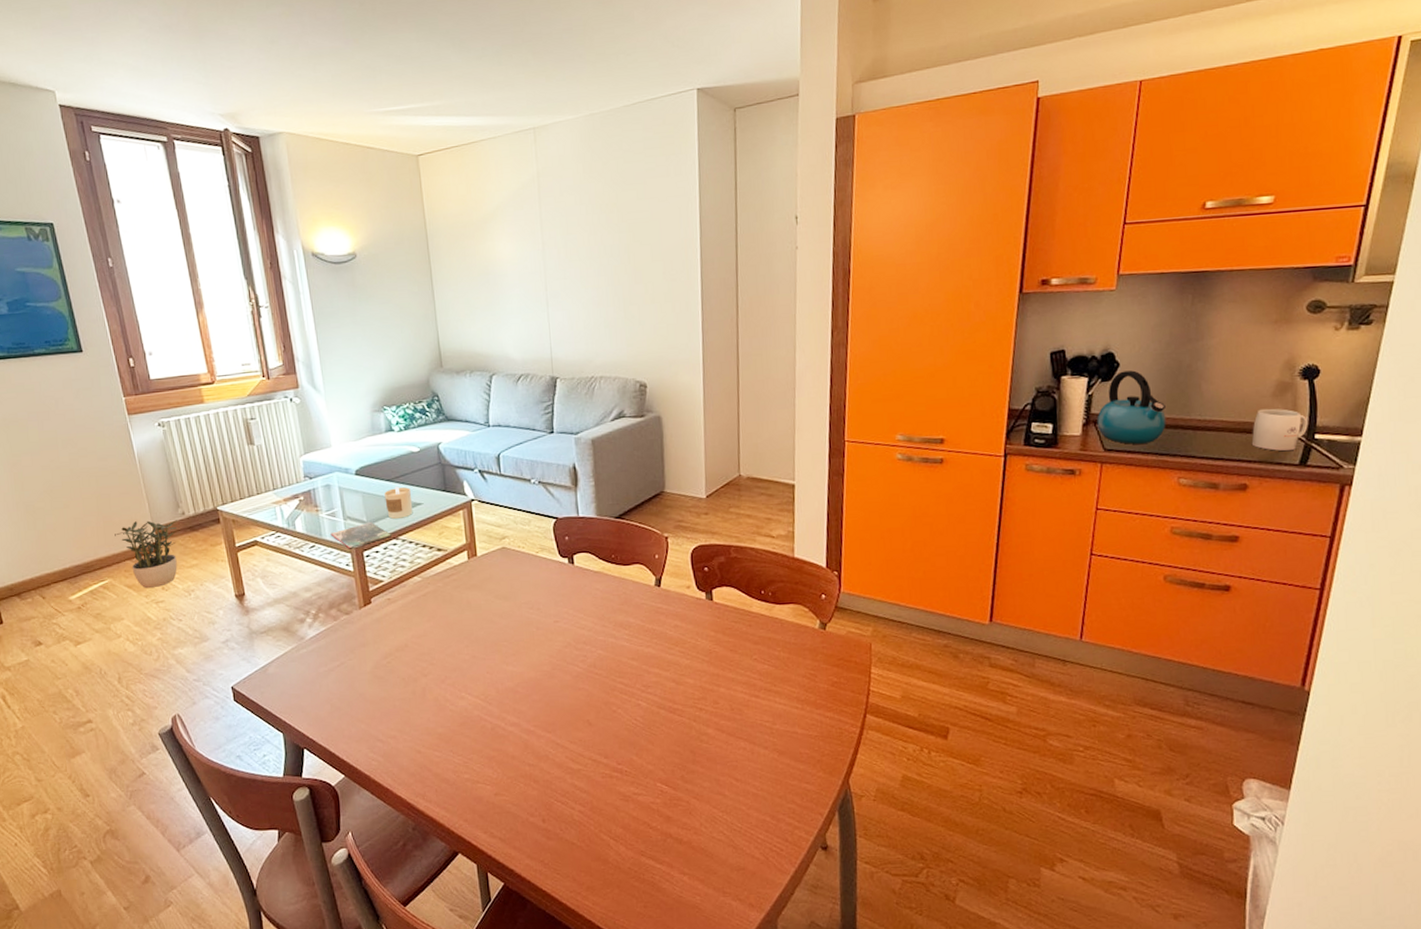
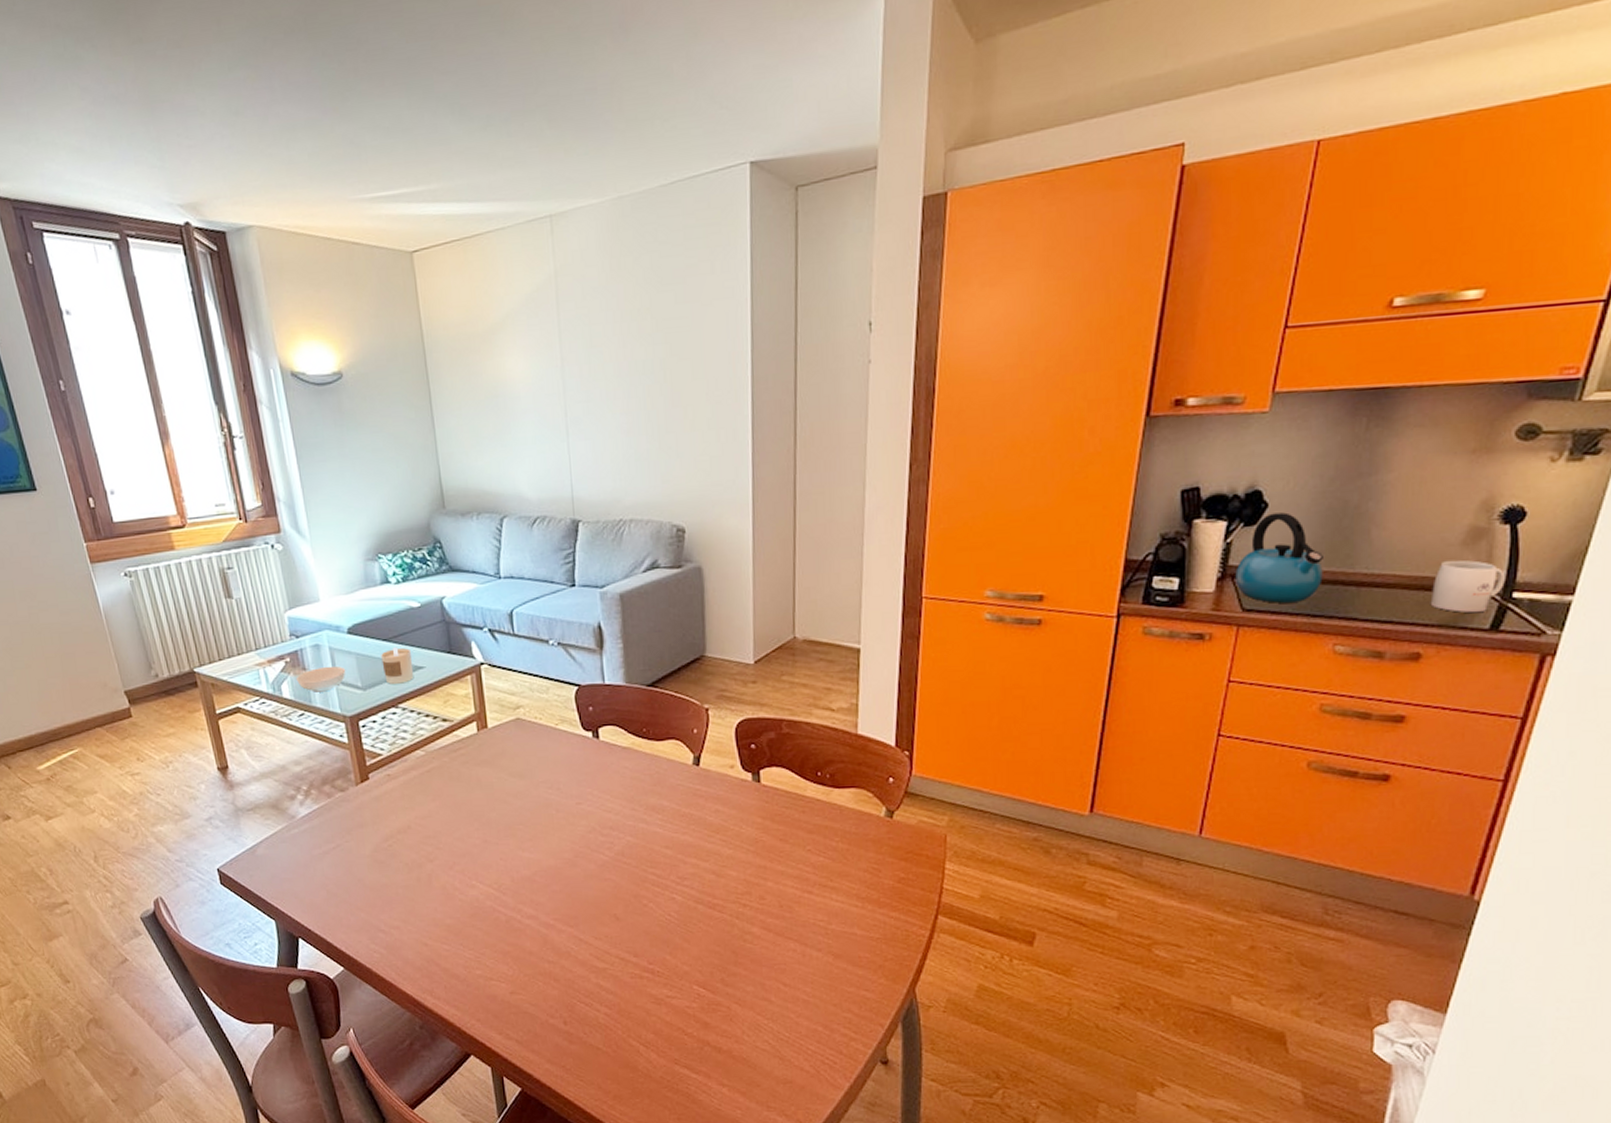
potted plant: present [115,520,177,588] -> none [82,683,153,758]
bowl: none [308,503,353,527] -> present [296,666,346,692]
magazine: present [330,521,391,549] -> none [321,687,390,718]

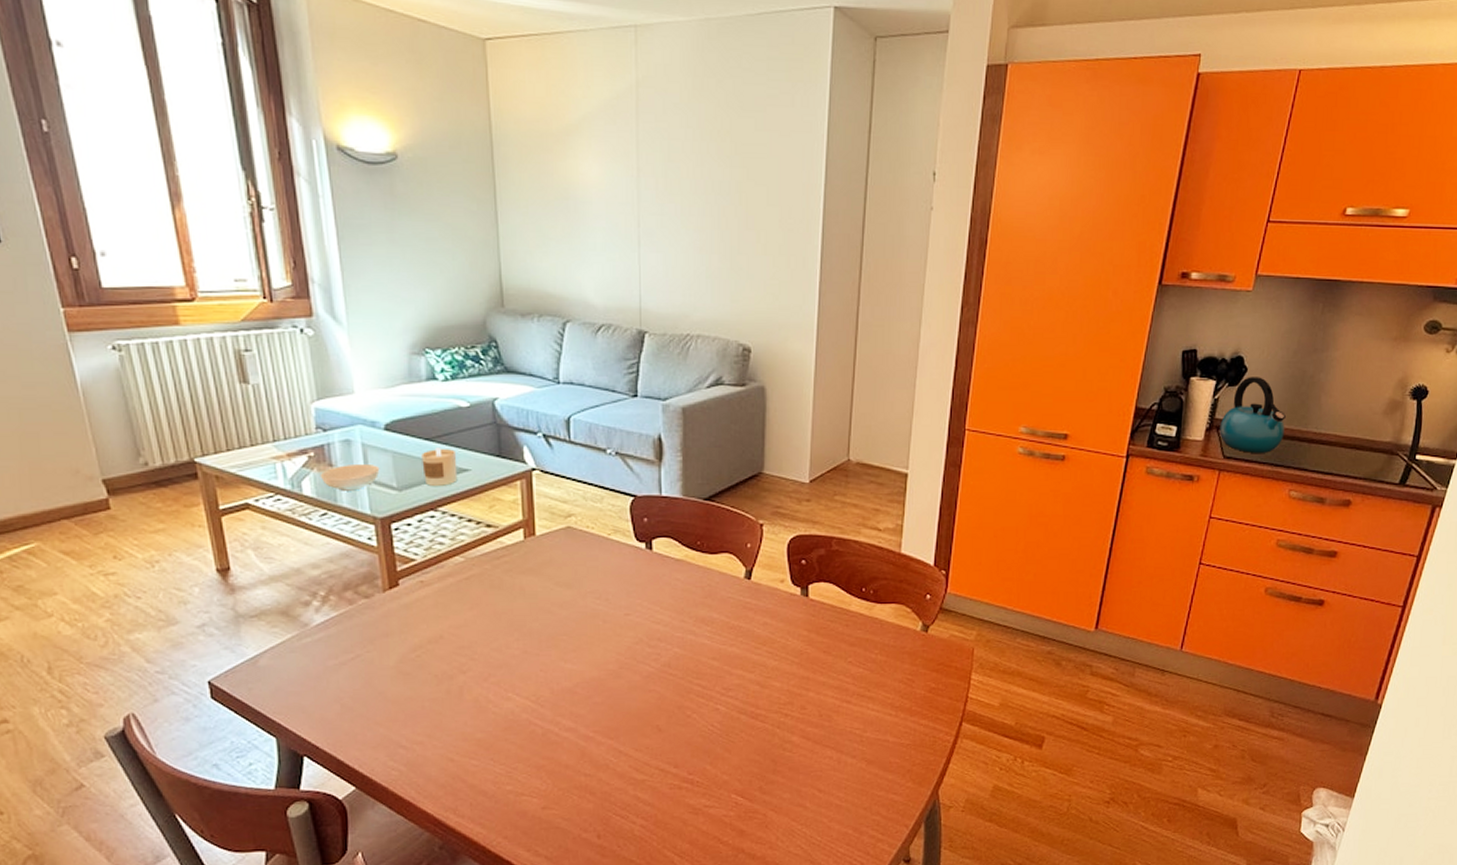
mug: present [1430,560,1505,614] -> none [1359,426,1412,470]

